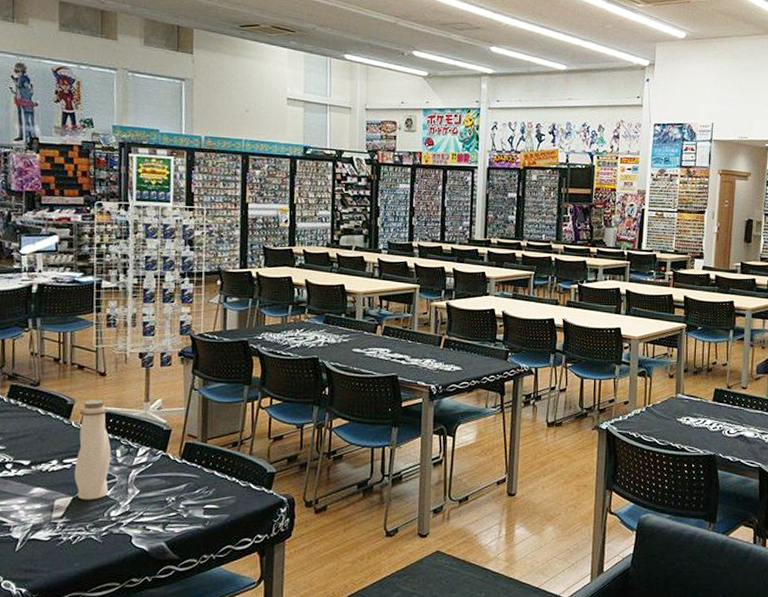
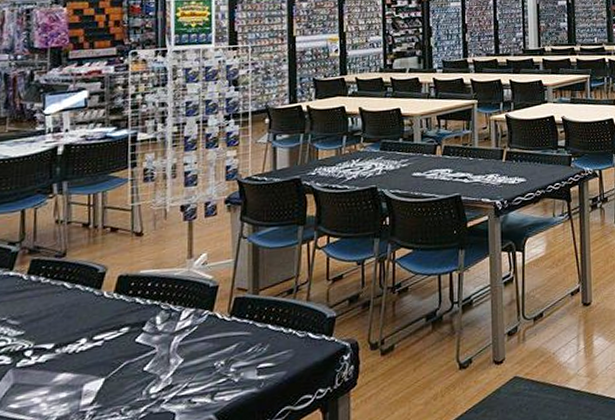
water bottle: present [74,400,112,500] -> none [106,263,150,380]

